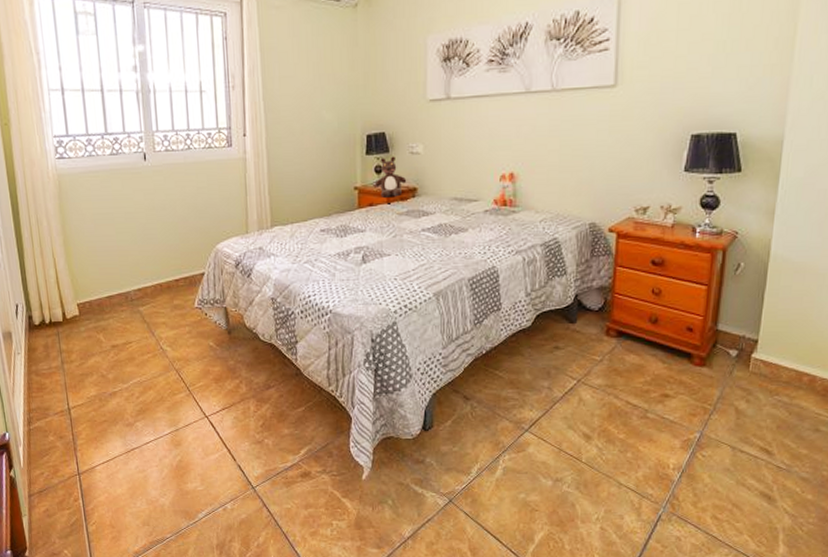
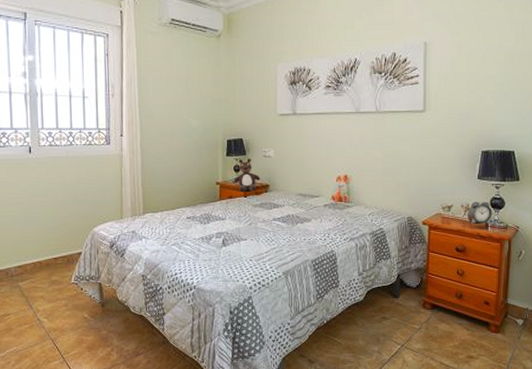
alarm clock: none [667,200,703,231] -> present [467,201,493,225]

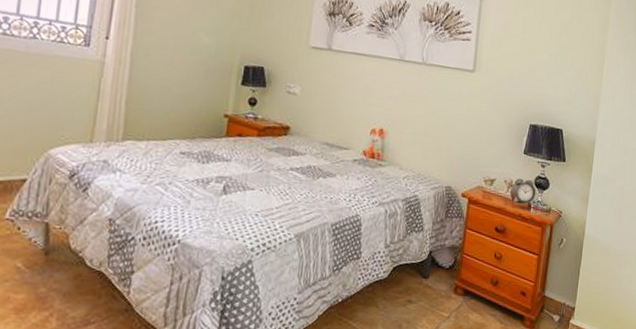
stuffed animal: present [233,158,261,193] -> none [246,91,281,133]

